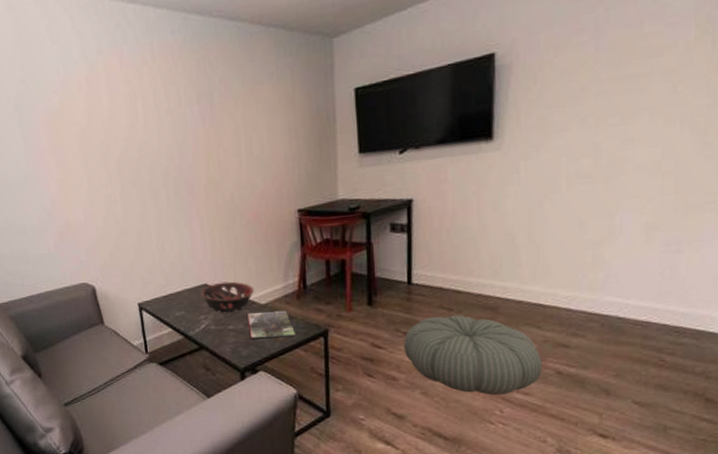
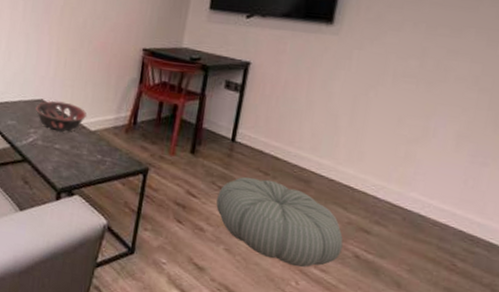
magazine: present [247,310,295,339] -> none [73,136,117,167]

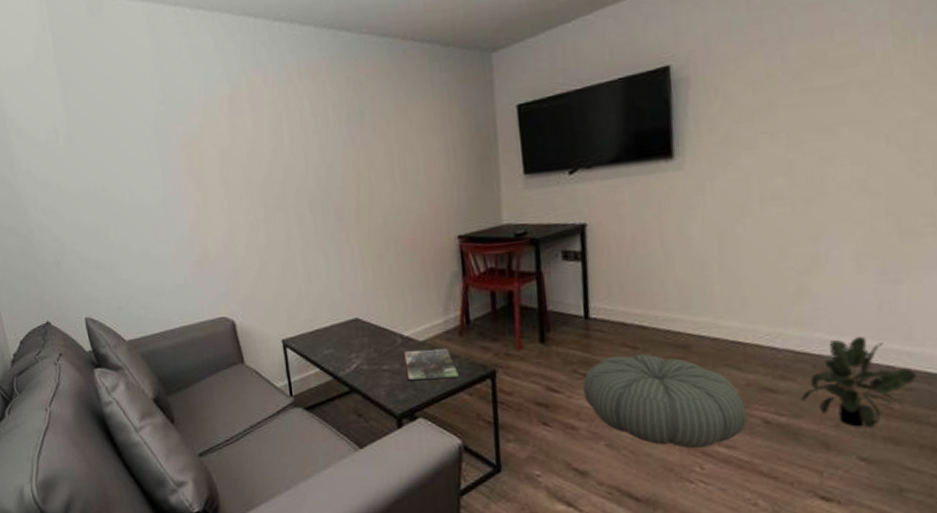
decorative bowl: present [35,100,87,132] -> none [351,315,412,351]
magazine: none [73,136,117,167] -> present [404,348,458,381]
potted plant: none [388,201,481,277] -> present [801,337,917,427]

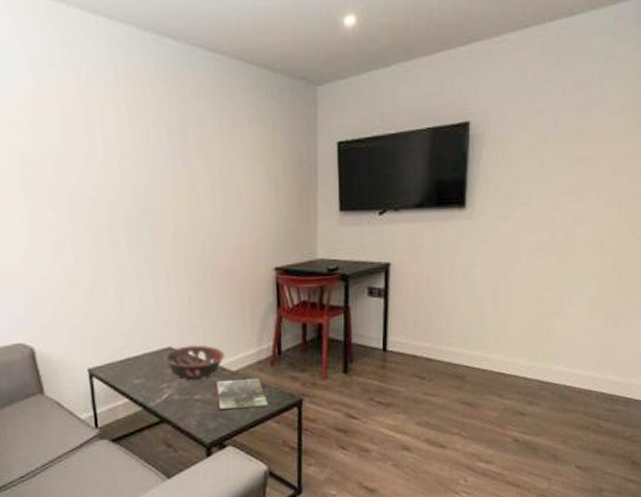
decorative bowl: none [351,315,412,351] -> present [164,345,226,380]
pouf: present [583,354,747,449] -> none [378,383,502,465]
potted plant: present [801,337,917,427] -> none [542,369,620,442]

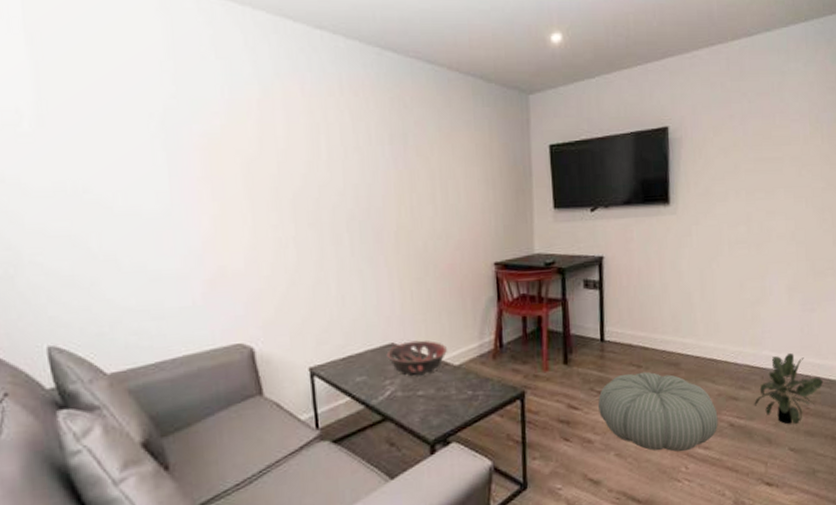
magazine: present [216,378,268,411] -> none [439,371,491,406]
pouf: none [378,383,502,465] -> present [598,371,718,452]
potted plant: none [542,369,620,442] -> present [754,353,824,424]

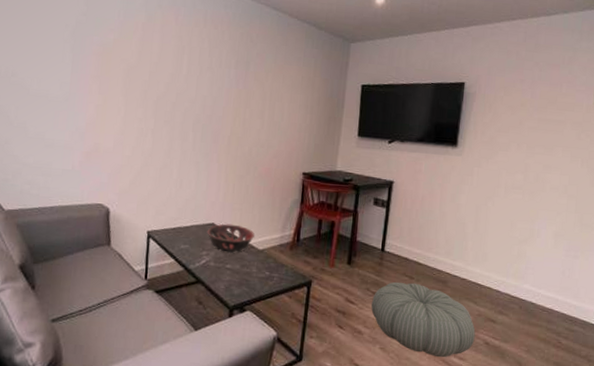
potted plant: present [754,353,824,424] -> none [510,291,578,354]

